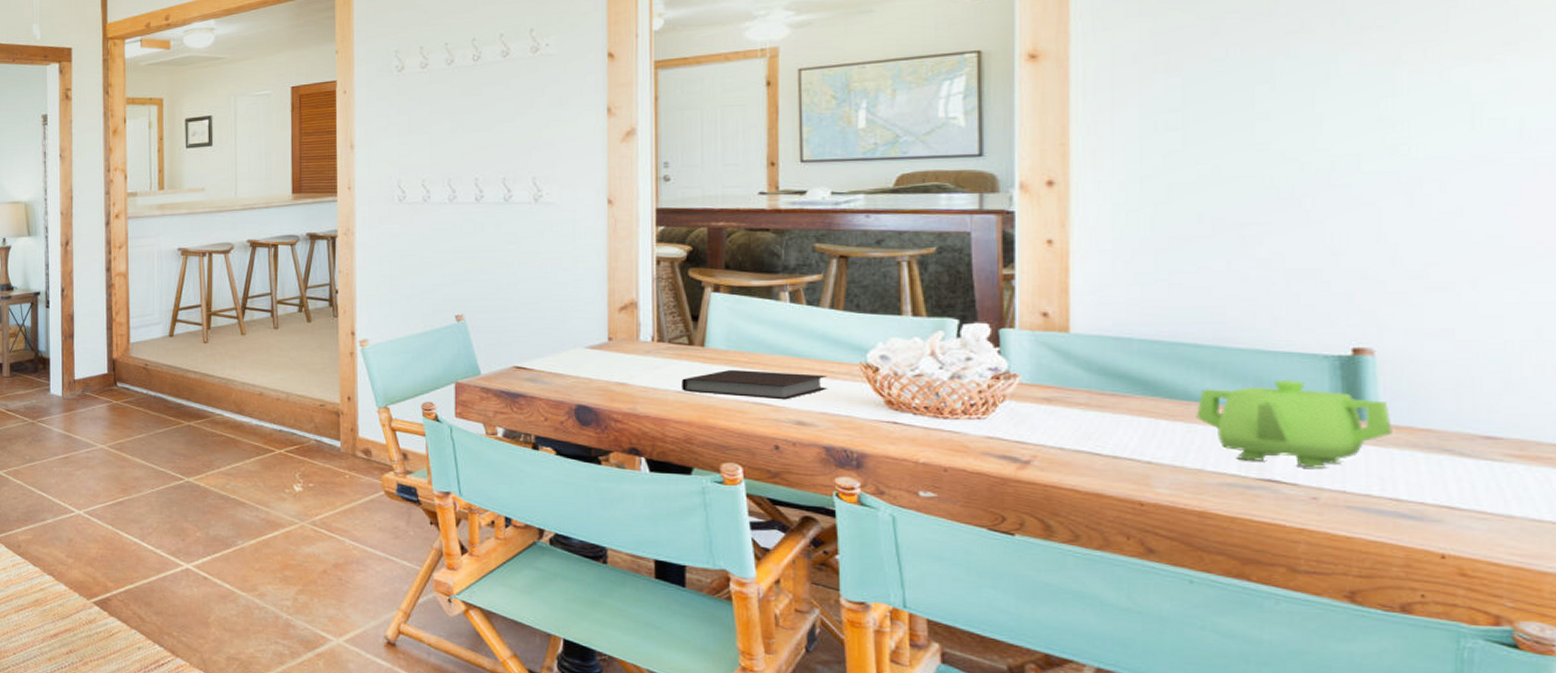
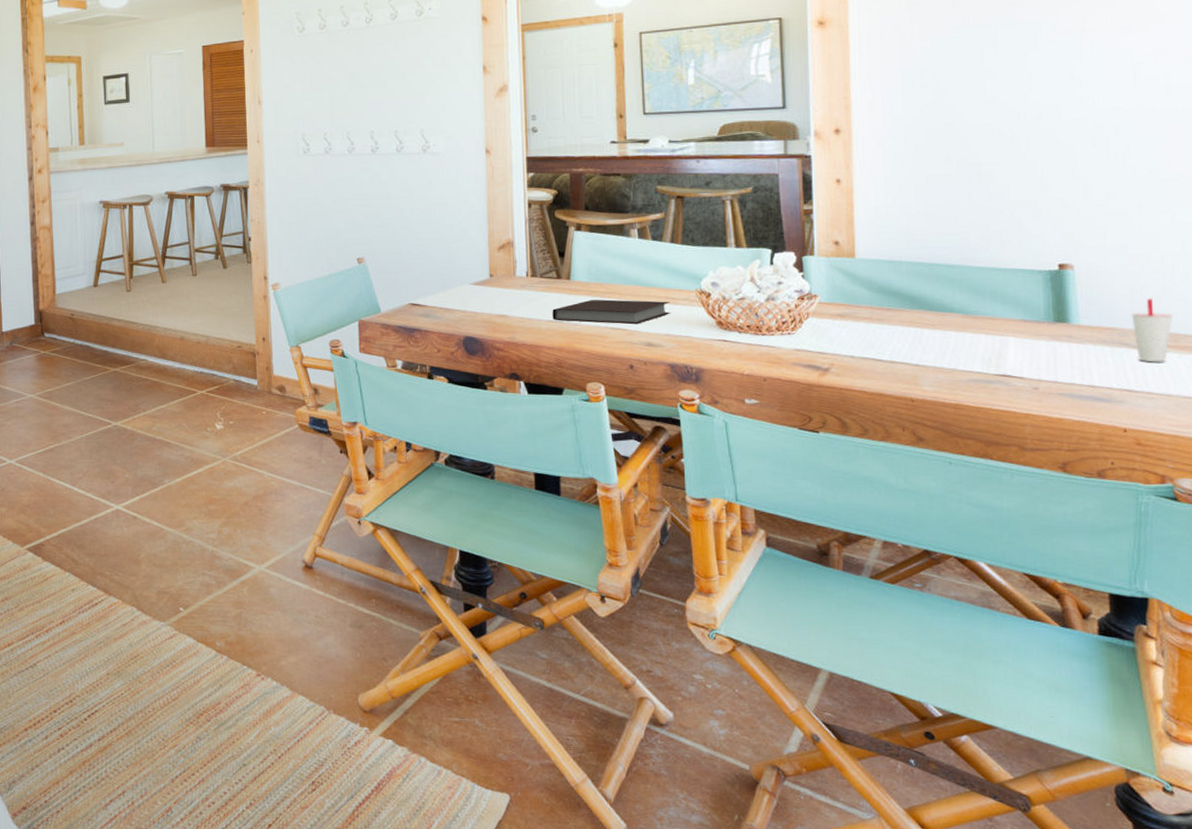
teapot: present [1196,380,1392,468] -> none [950,292,1088,364]
cup: none [1457,395,1520,475] -> present [1131,298,1173,362]

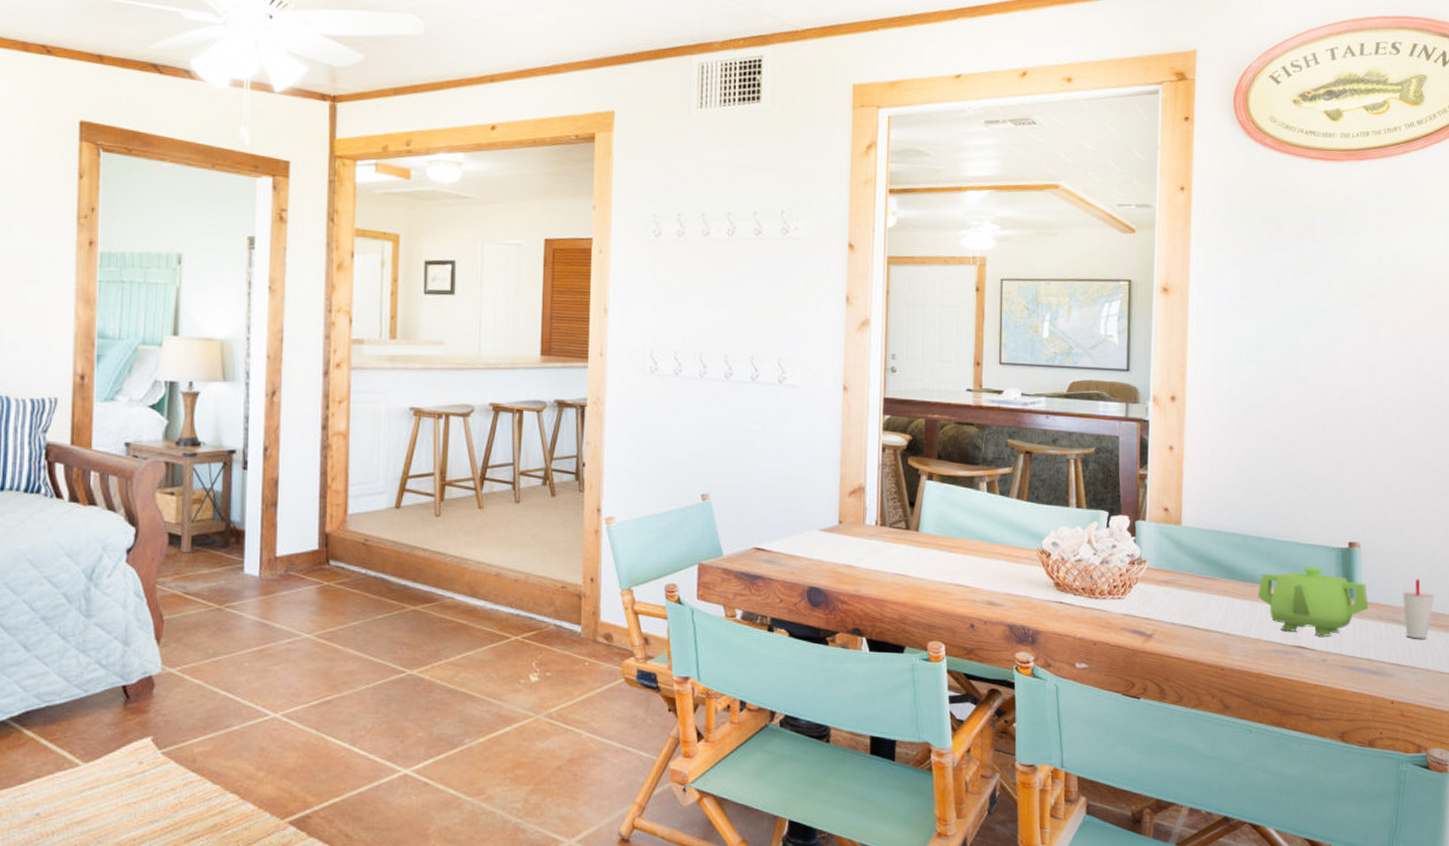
notebook: present [552,299,670,325] -> none [899,553,1012,582]
teapot: none [950,292,1088,364] -> present [1257,567,1368,636]

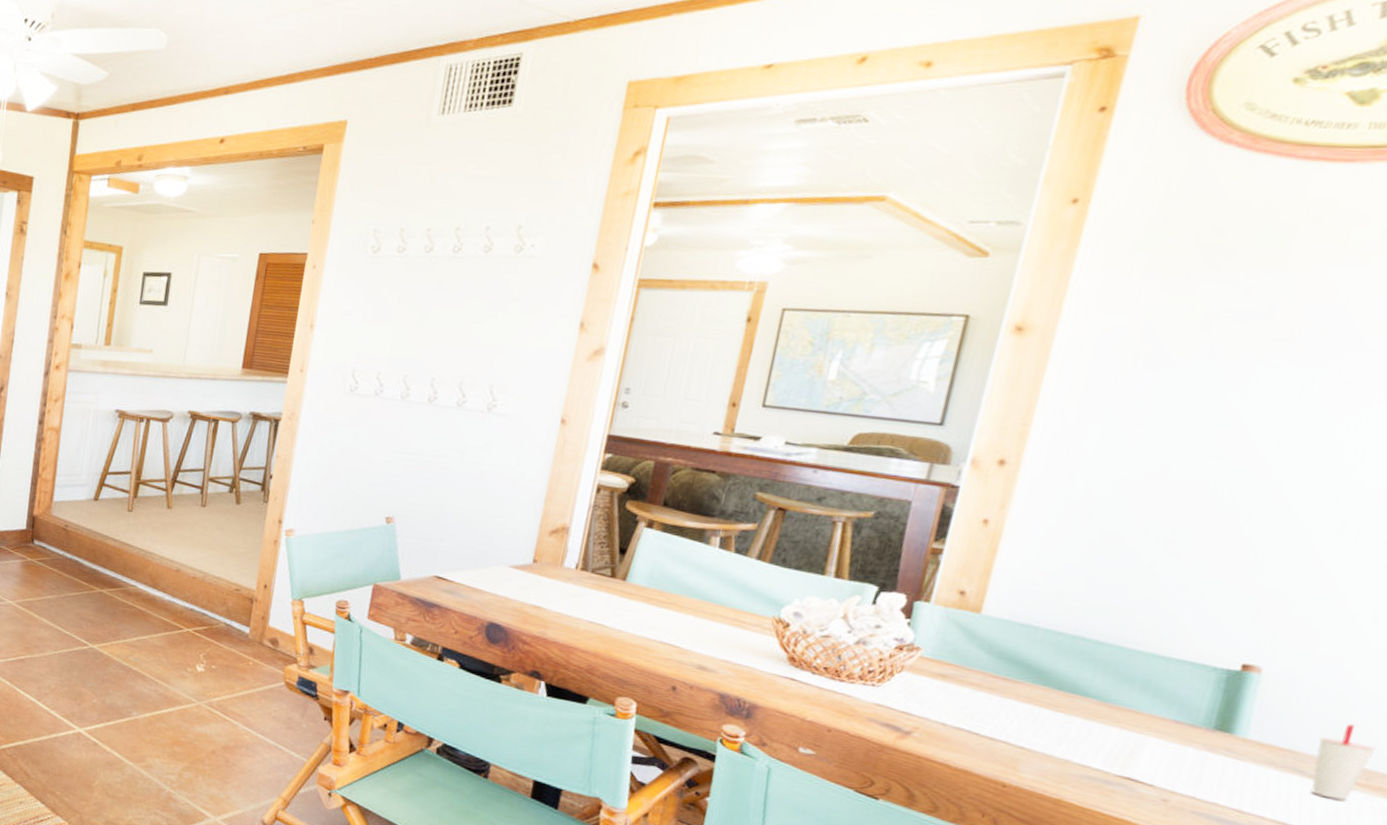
teapot: present [1257,567,1368,636] -> none [1077,685,1259,774]

